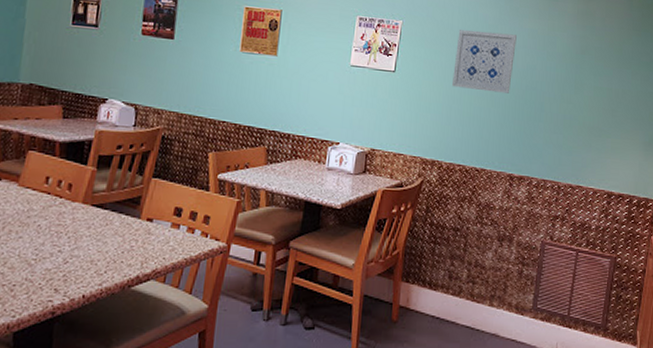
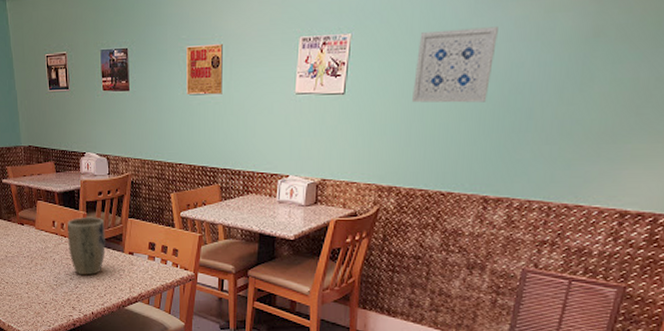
plant pot: none [63,173,120,247] -> present [67,216,106,276]

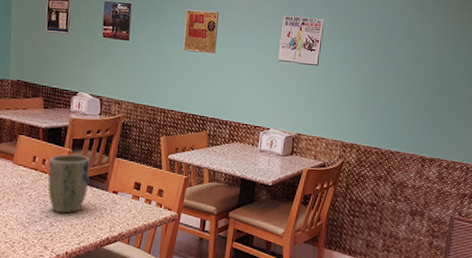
wall art: present [412,27,498,103] -> none [369,26,429,83]

